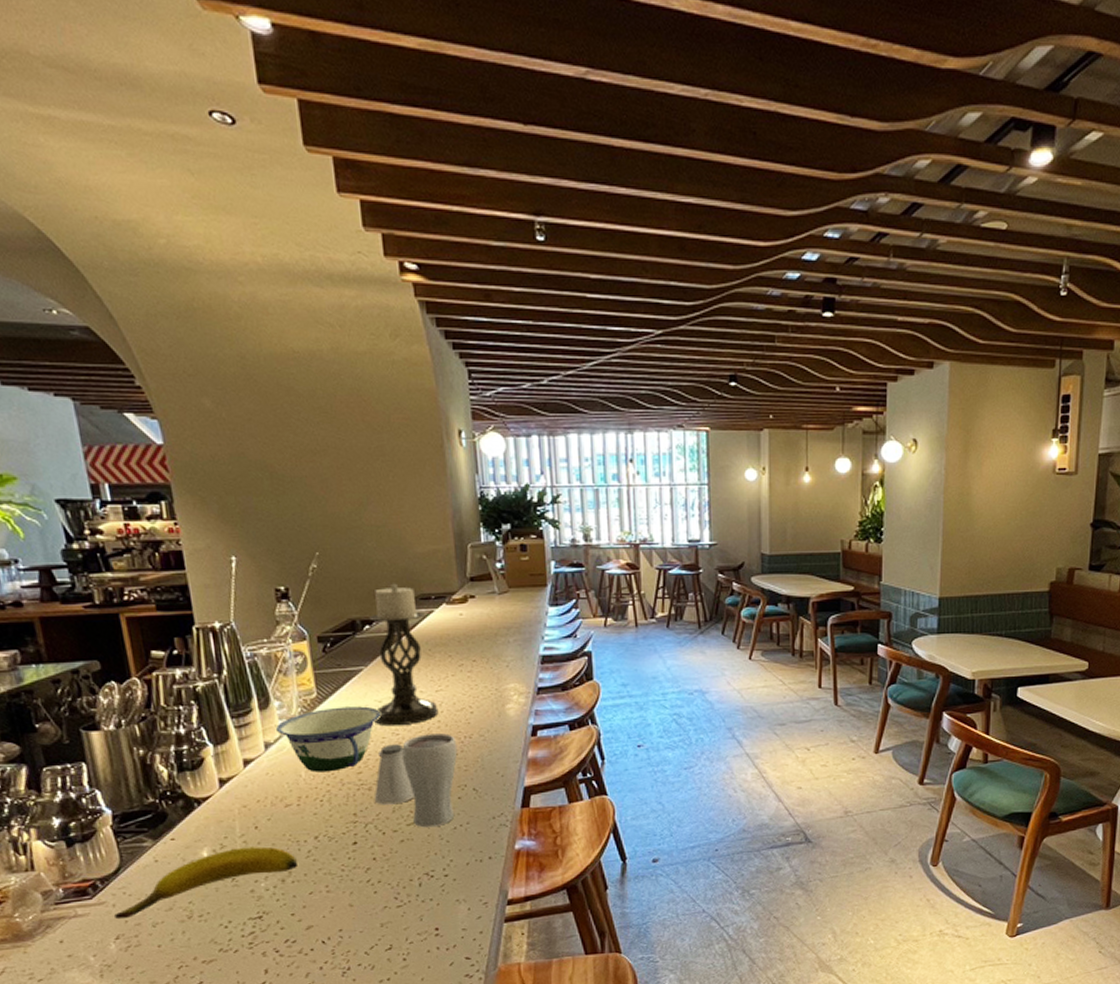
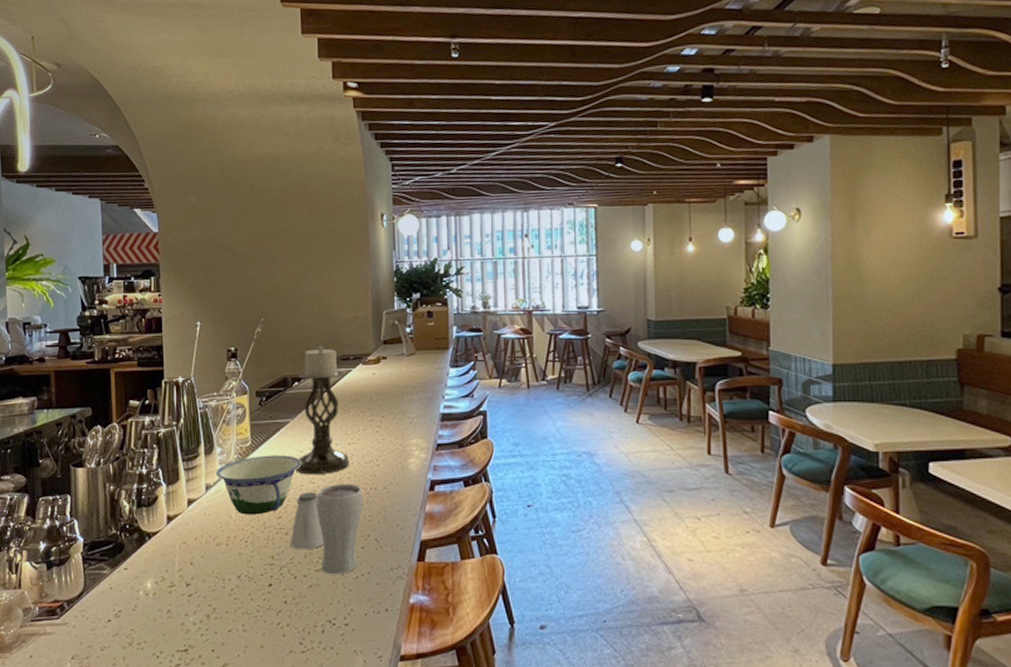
banana: present [113,846,297,920] -> none [72,581,221,641]

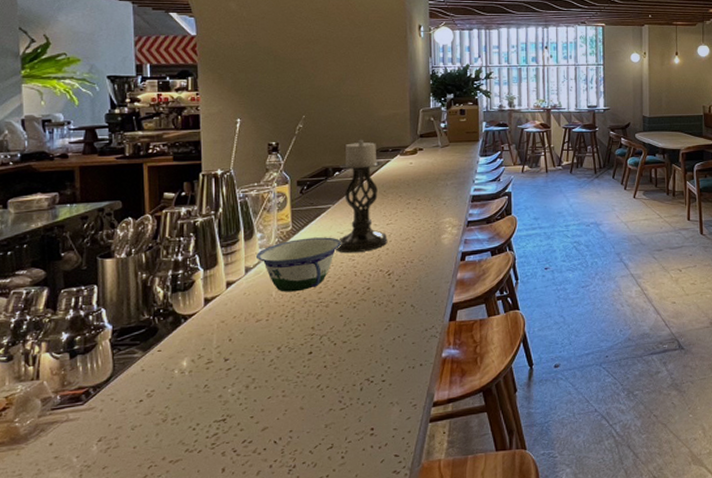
saltshaker: present [289,492,324,550] -> none [330,268,363,320]
drinking glass: present [315,484,364,575] -> none [355,259,401,339]

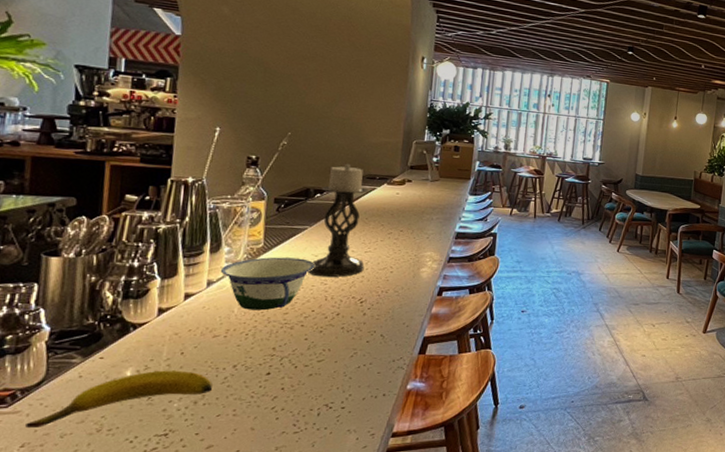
banana: none [99,356,260,423] -> present [24,370,212,429]

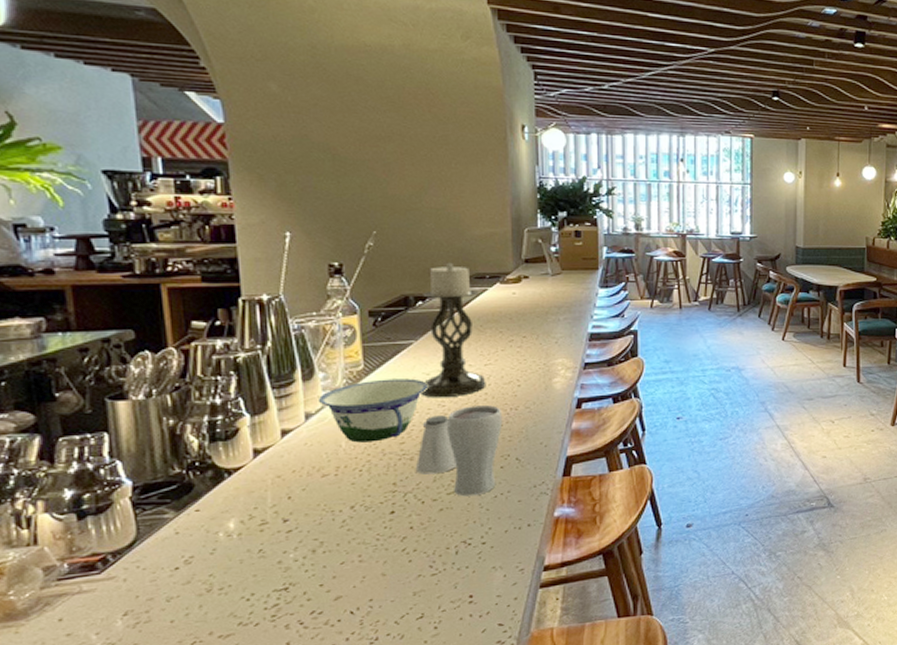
banana: present [24,370,212,429] -> none [123,517,330,595]
saltshaker: none [293,292,330,343] -> present [415,415,457,475]
drinking glass: none [324,286,375,365] -> present [446,405,503,497]

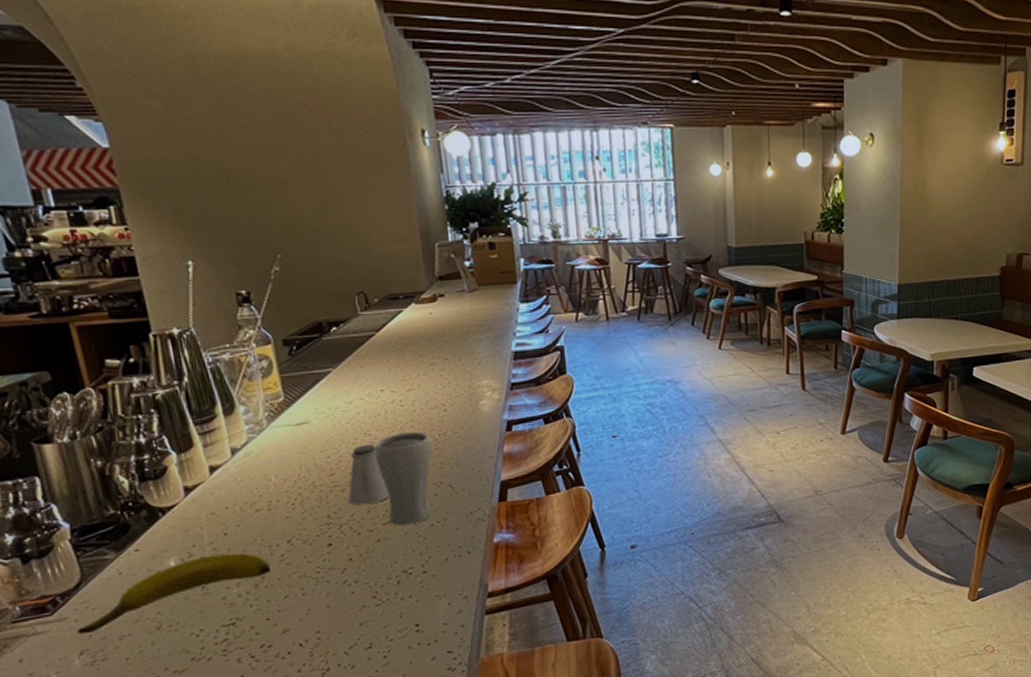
banana: none [123,517,330,595] -> present [76,553,270,635]
bowl: present [317,378,429,443] -> none [241,408,353,476]
candle holder: present [421,262,486,398] -> none [334,284,412,427]

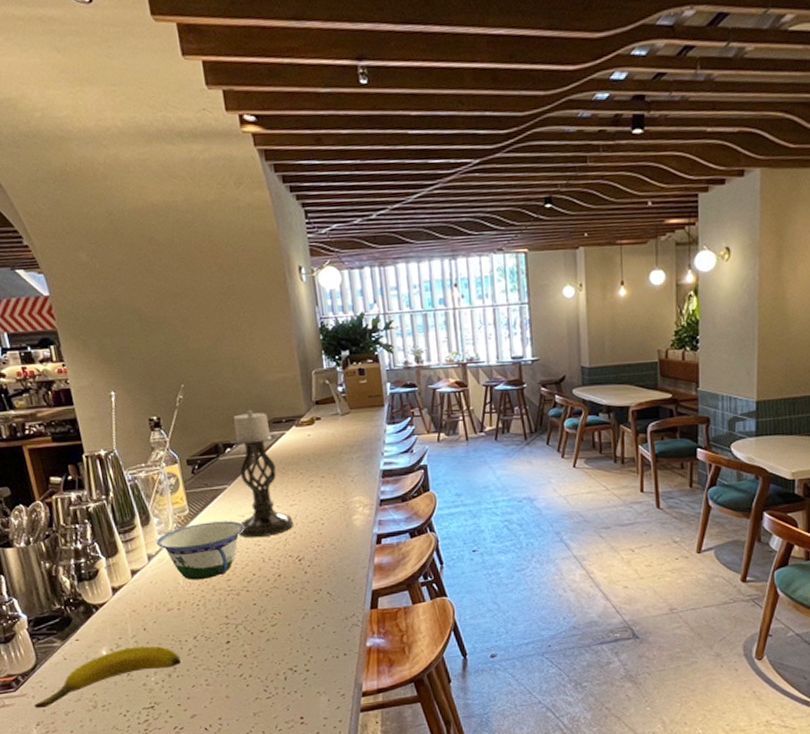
bowl: none [241,408,353,476] -> present [156,521,245,580]
candle holder: none [334,284,412,427] -> present [228,409,294,538]
saltshaker: present [348,444,390,506] -> none [242,554,277,608]
drinking glass: present [374,432,432,526] -> none [263,543,312,628]

